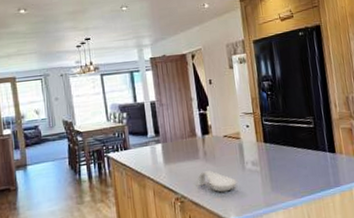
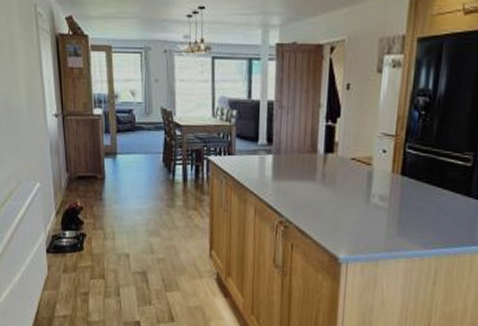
spoon rest: present [196,170,237,193] -> none [307,196,357,225]

